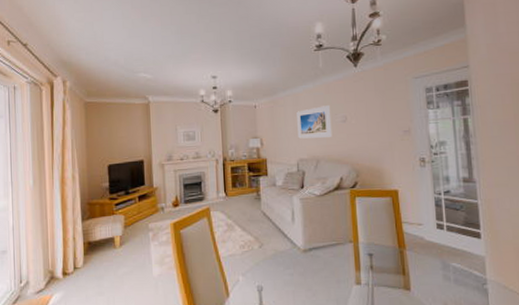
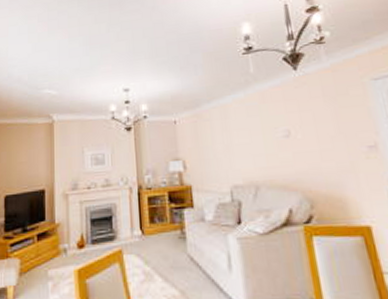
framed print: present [297,105,332,139] -> none [226,117,274,160]

